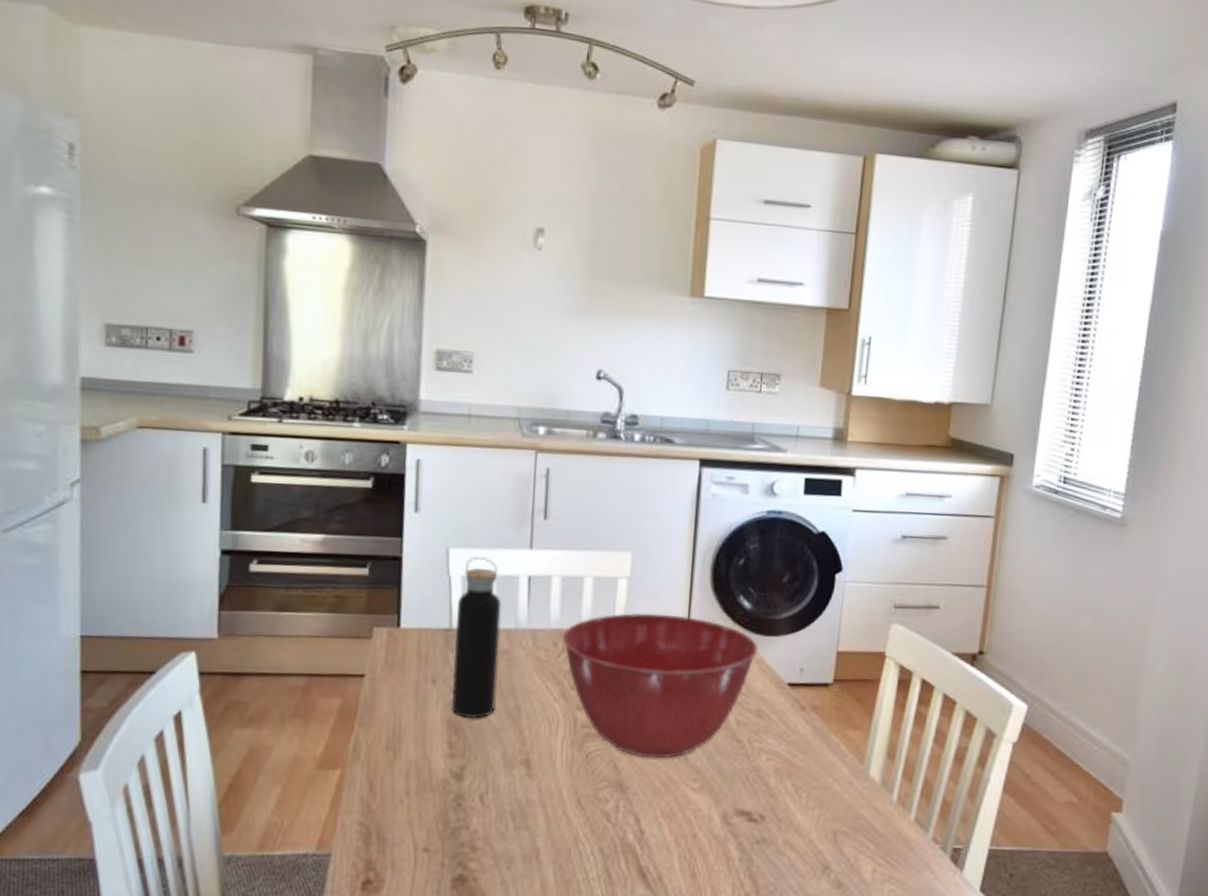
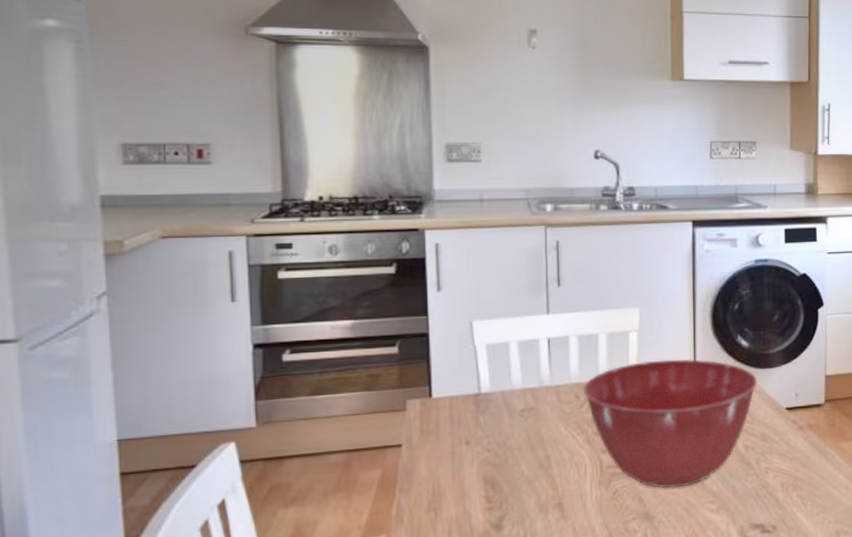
water bottle: present [451,556,502,719] -> none [484,325,527,473]

